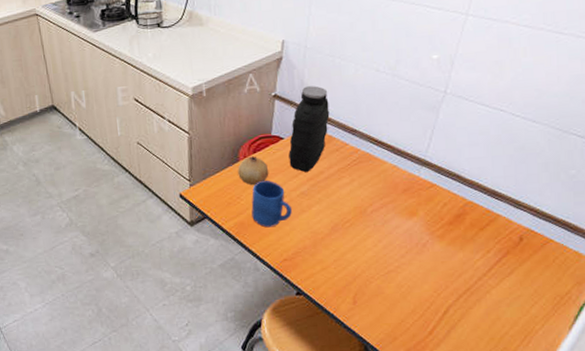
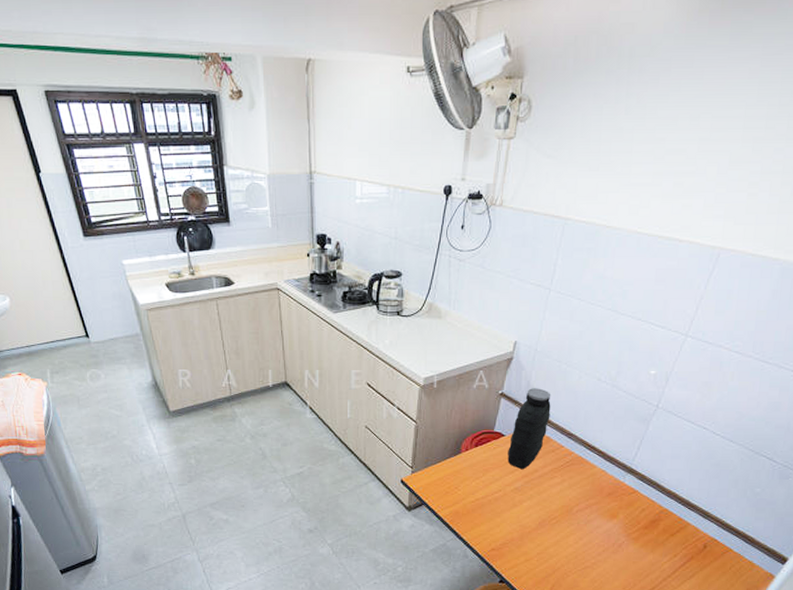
fruit: present [238,156,269,186] -> none [458,449,488,478]
mug: present [251,180,292,228] -> none [467,473,505,518]

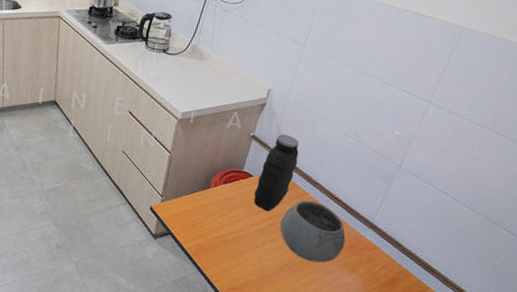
bowl: none [537,452,604,514] -> present [280,200,346,263]

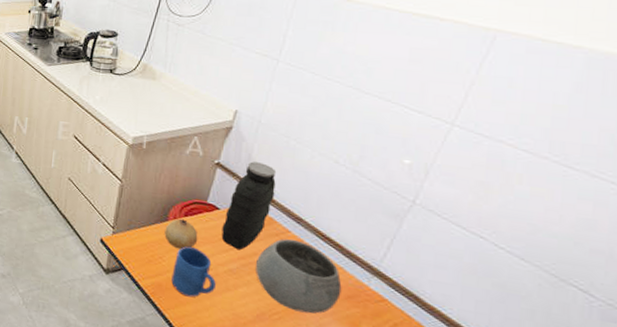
fruit: none [206,186,235,214] -> present [164,218,198,250]
mug: none [211,210,248,256] -> present [171,246,216,298]

